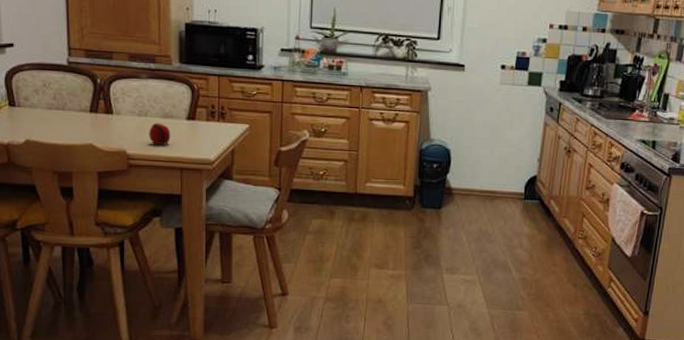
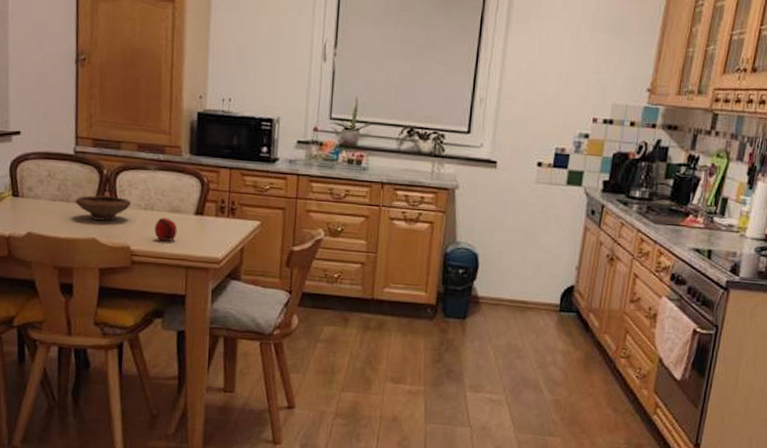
bowl: none [71,103,126,127] -> present [75,195,132,221]

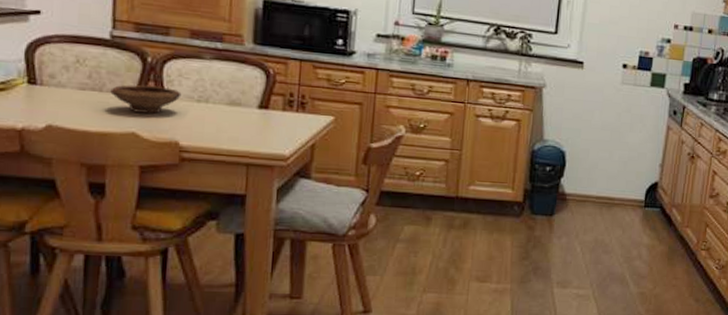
fruit: present [154,217,177,241] -> none [209,110,237,136]

